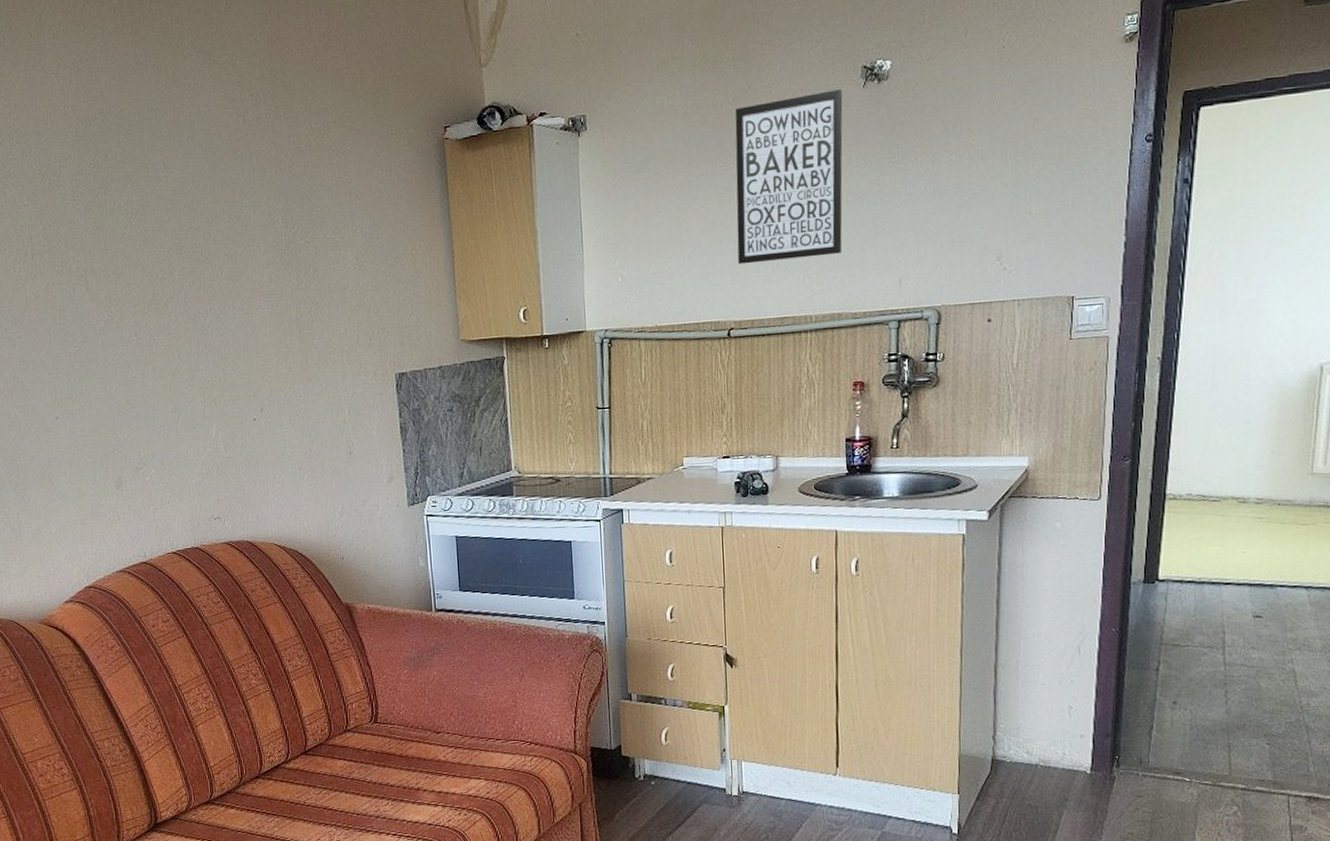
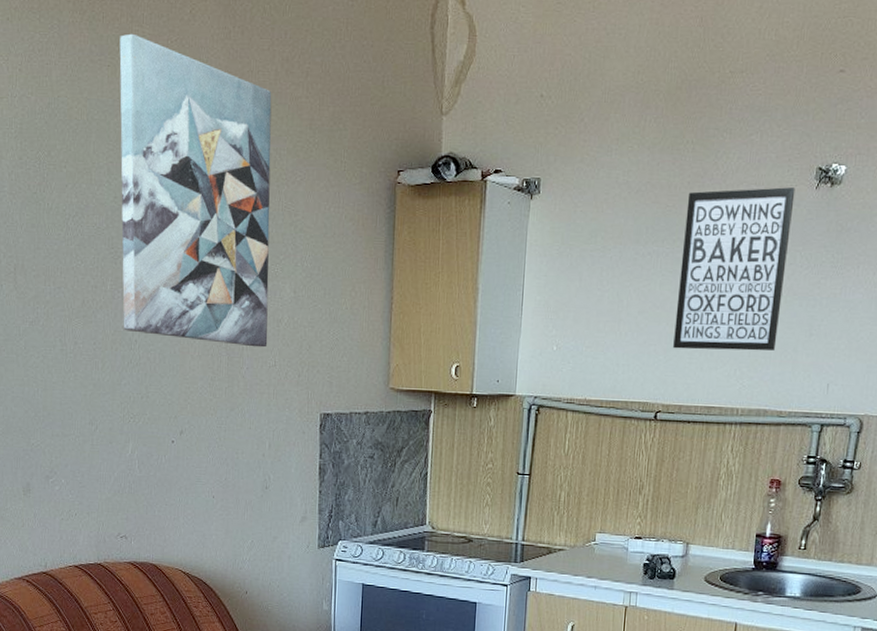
wall art: none [161,31,336,318] -> present [119,33,272,348]

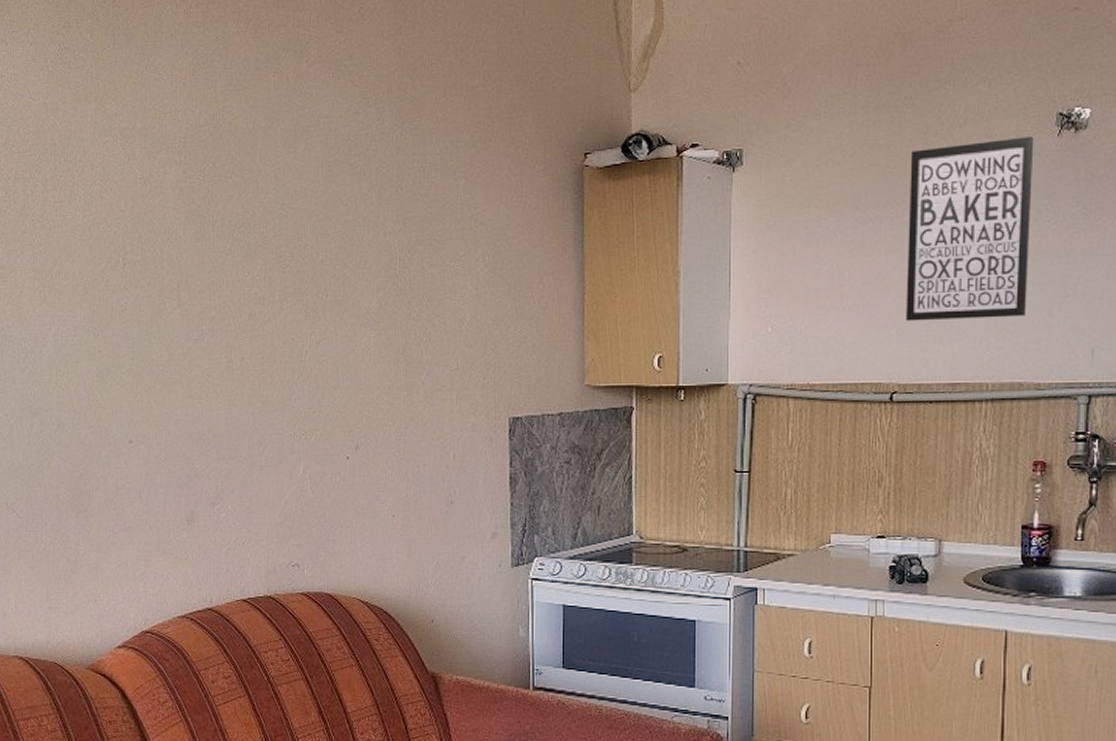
wall art: present [119,33,272,348] -> none [286,38,449,351]

